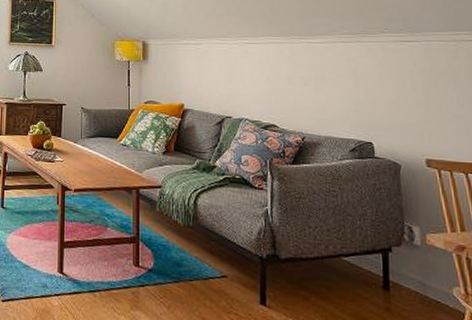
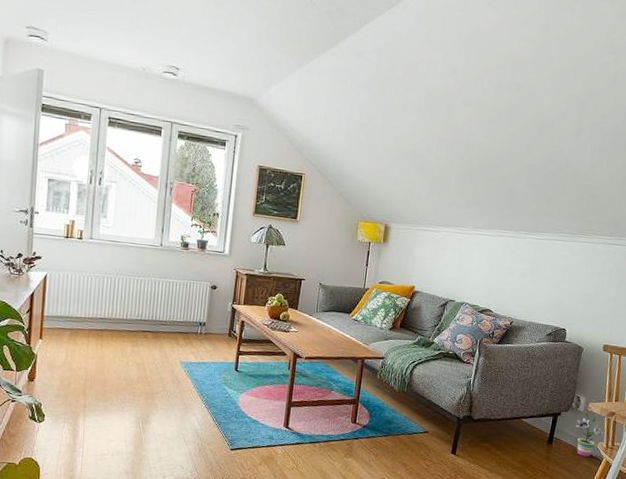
potted plant: none [414,245,460,308] -> present [575,411,606,457]

